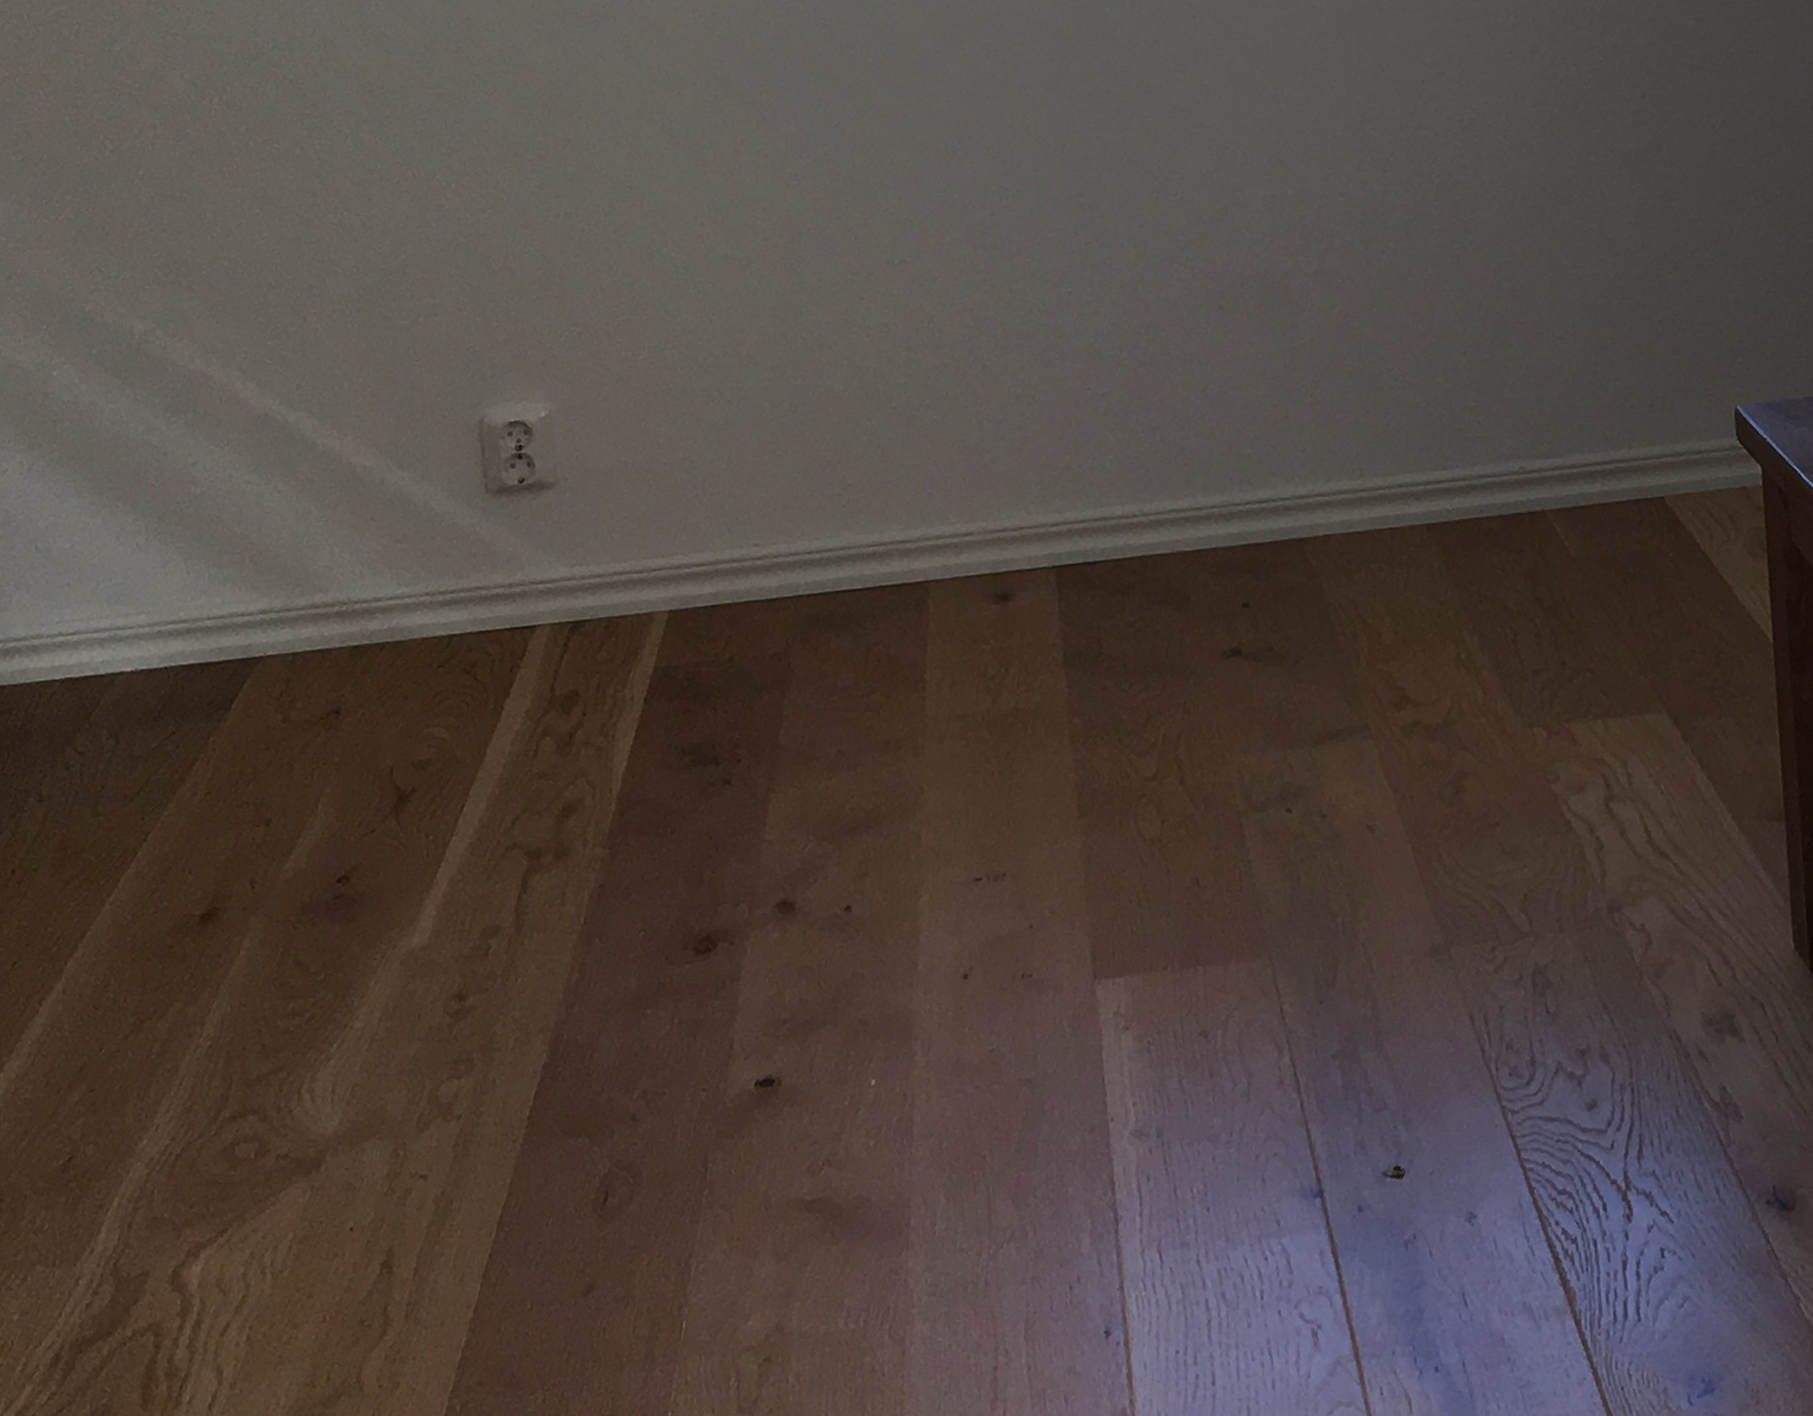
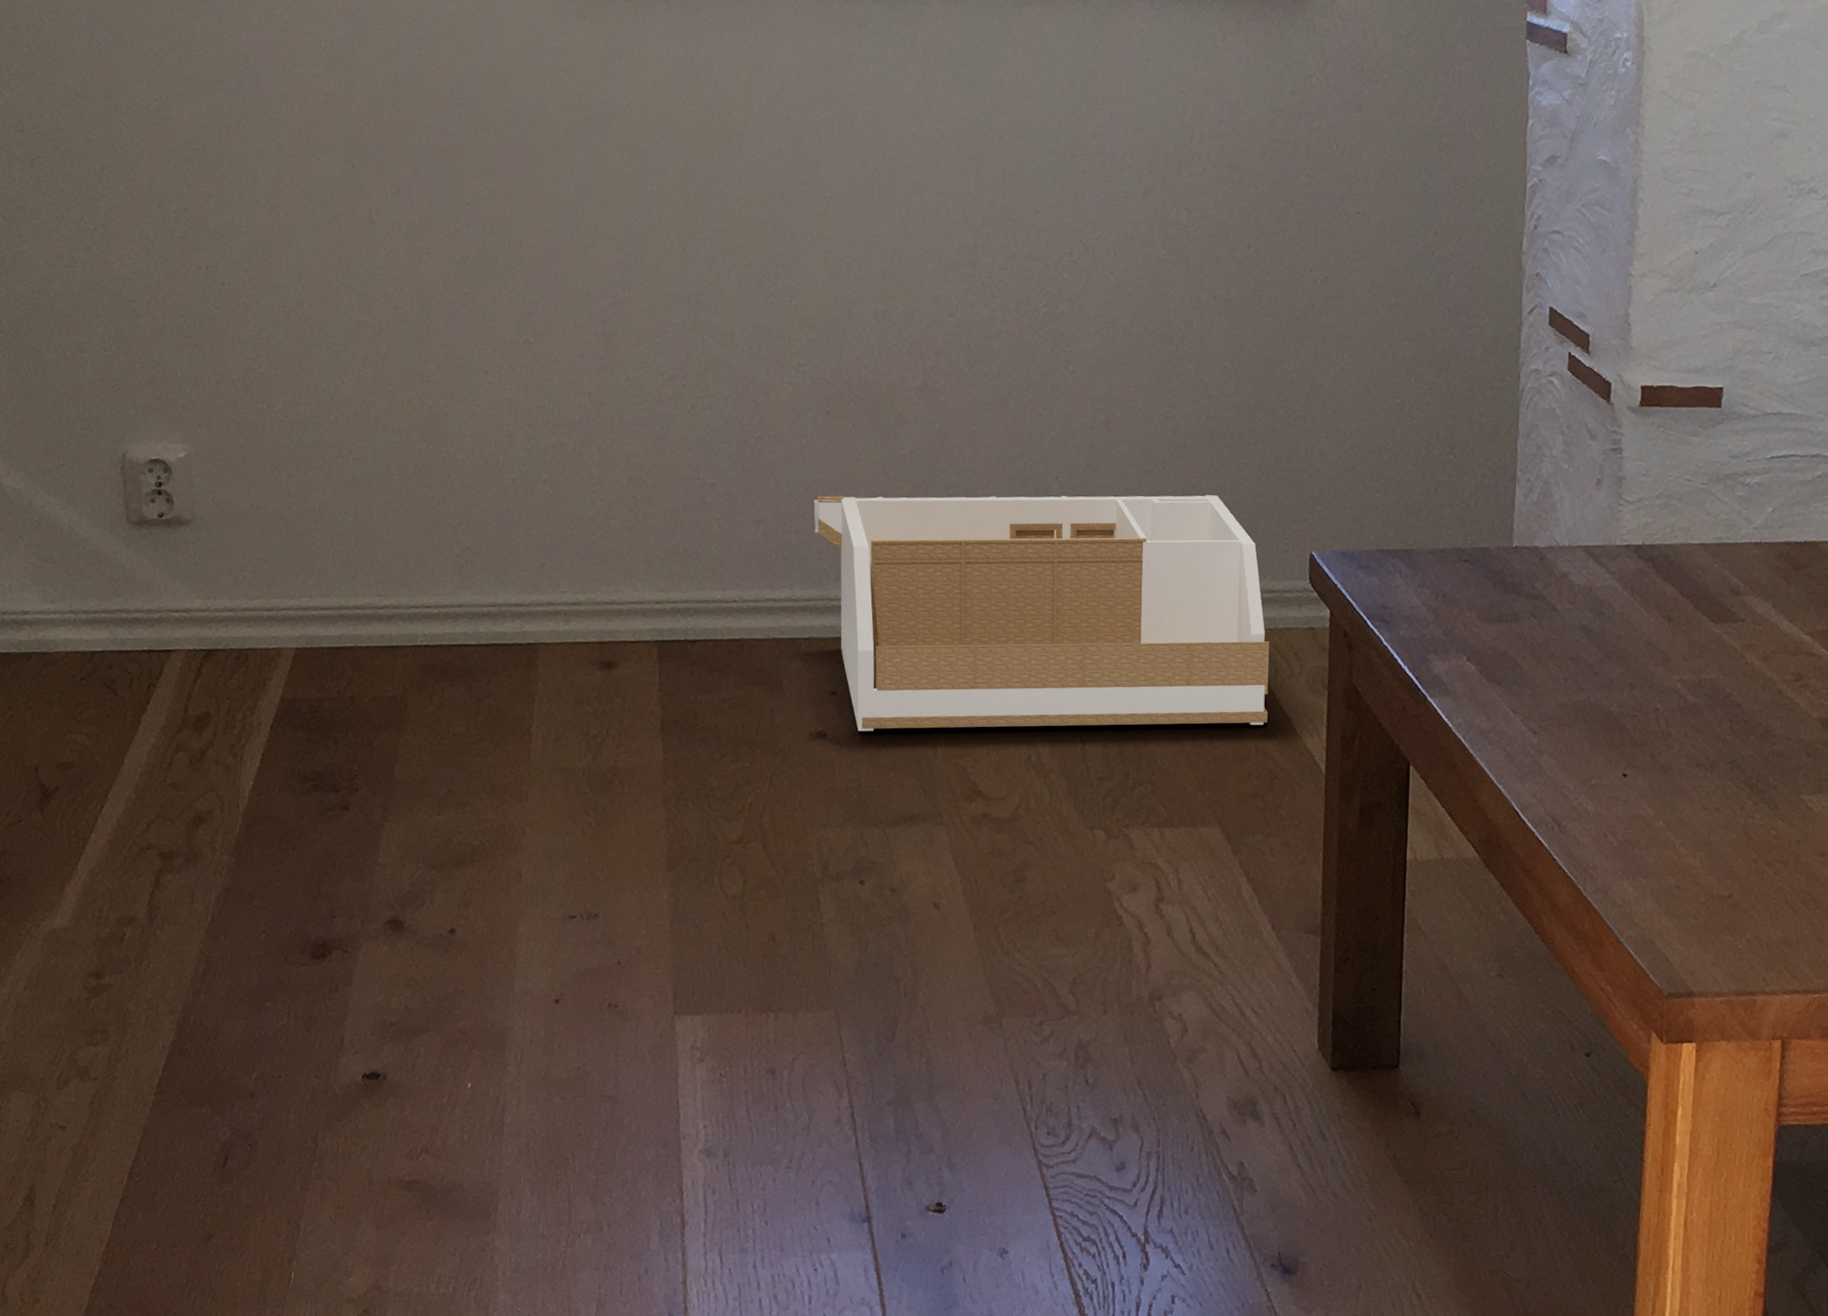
storage bin: none [1212,356,1707,645] -> present [813,495,1270,732]

